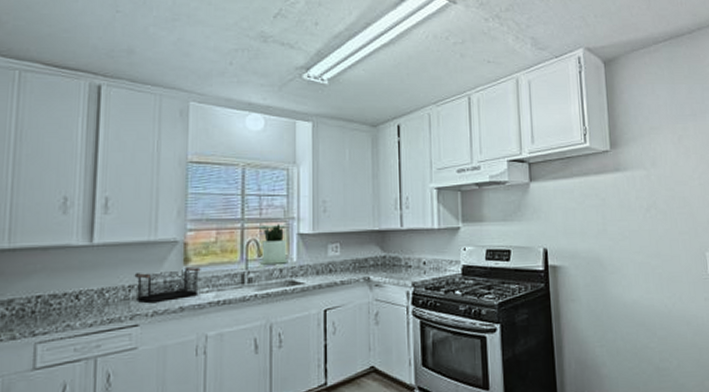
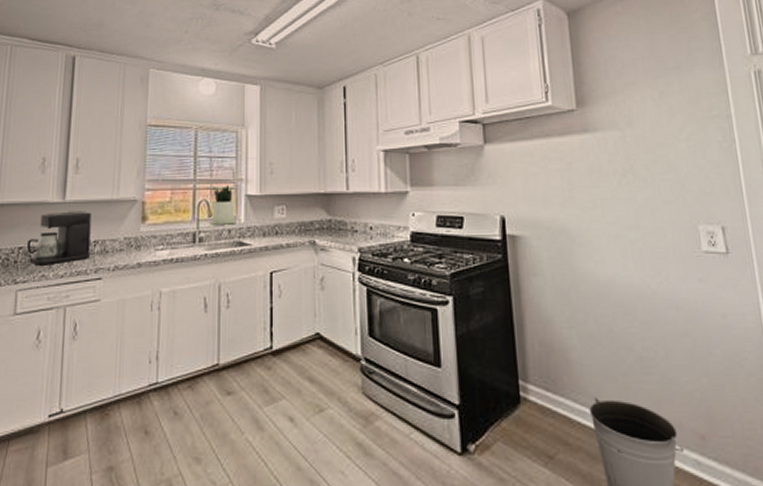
coffee maker: none [47,255,125,315] -> present [27,212,92,265]
dish rack: present [134,266,201,304] -> none [99,224,157,259]

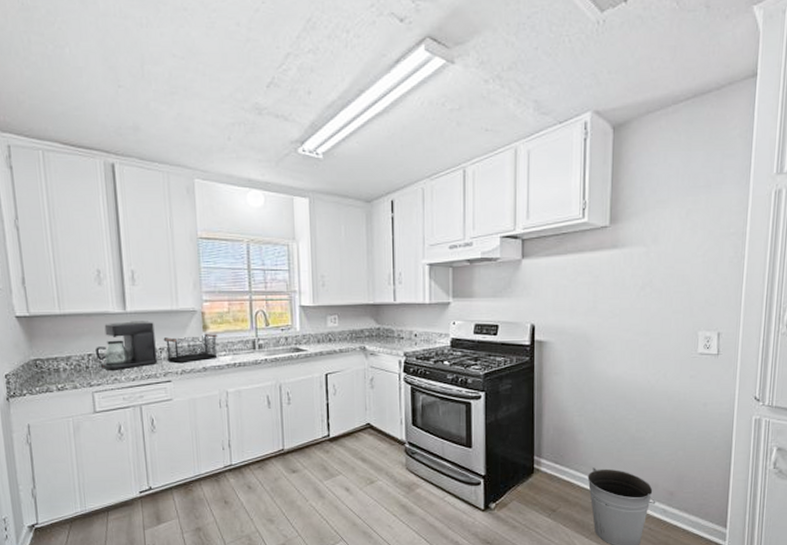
dish rack: none [99,224,157,259] -> present [163,333,218,364]
planter: present [209,185,236,225] -> none [267,297,292,333]

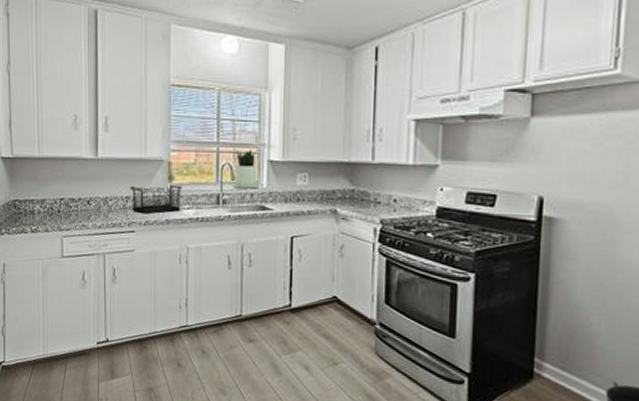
coffee maker: present [96,322,158,370] -> none [68,168,124,216]
planter: none [267,297,292,333] -> present [232,149,259,189]

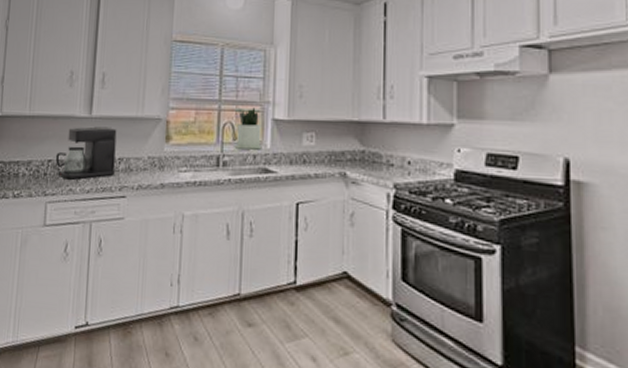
coffee maker: none [68,168,124,216] -> present [56,127,117,180]
dish rack: present [130,184,183,215] -> none [124,144,180,178]

